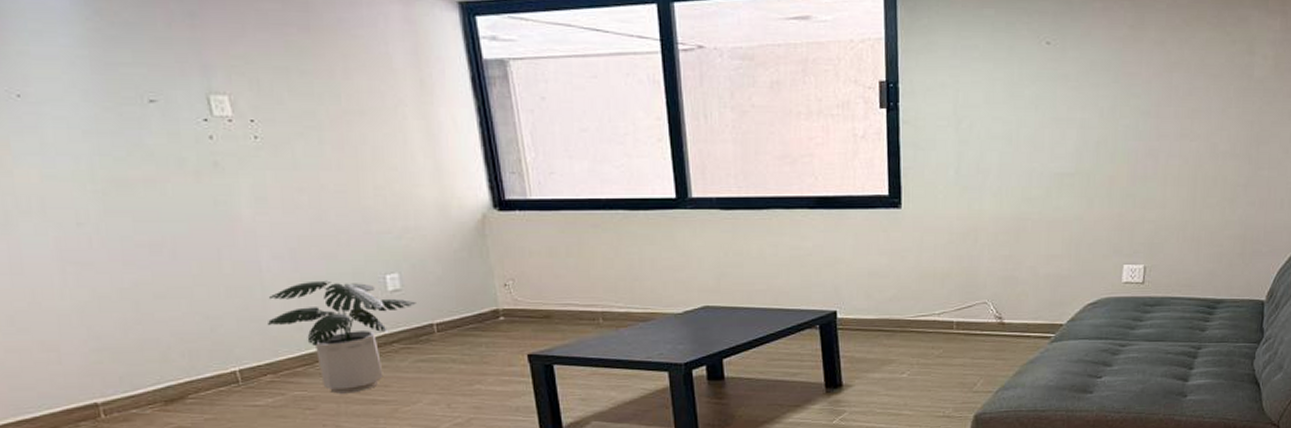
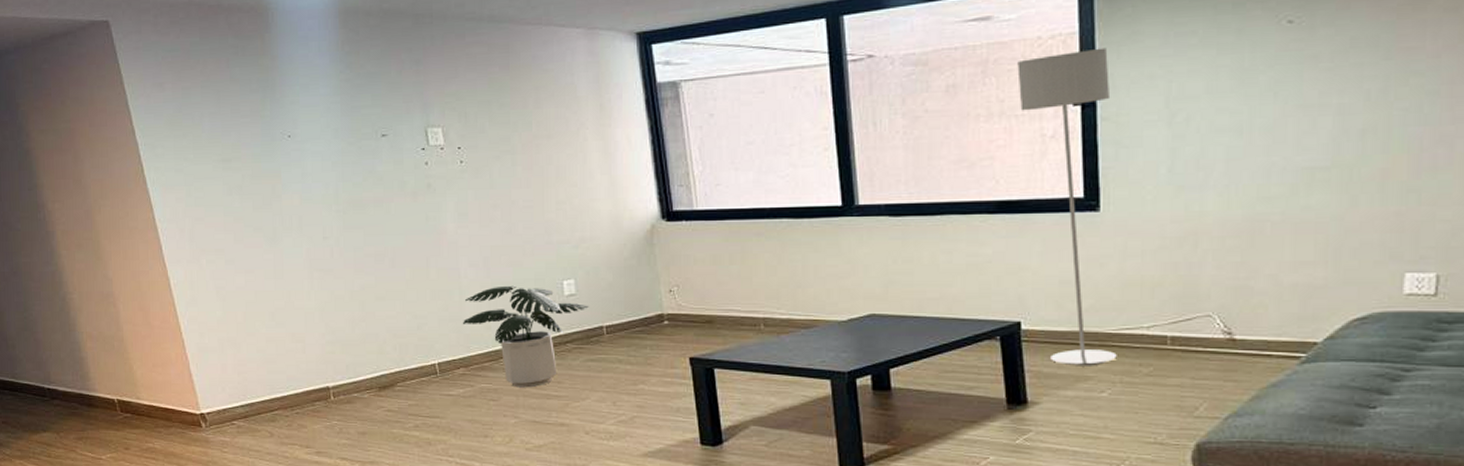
floor lamp: none [833,55,914,351] -> present [1017,47,1117,366]

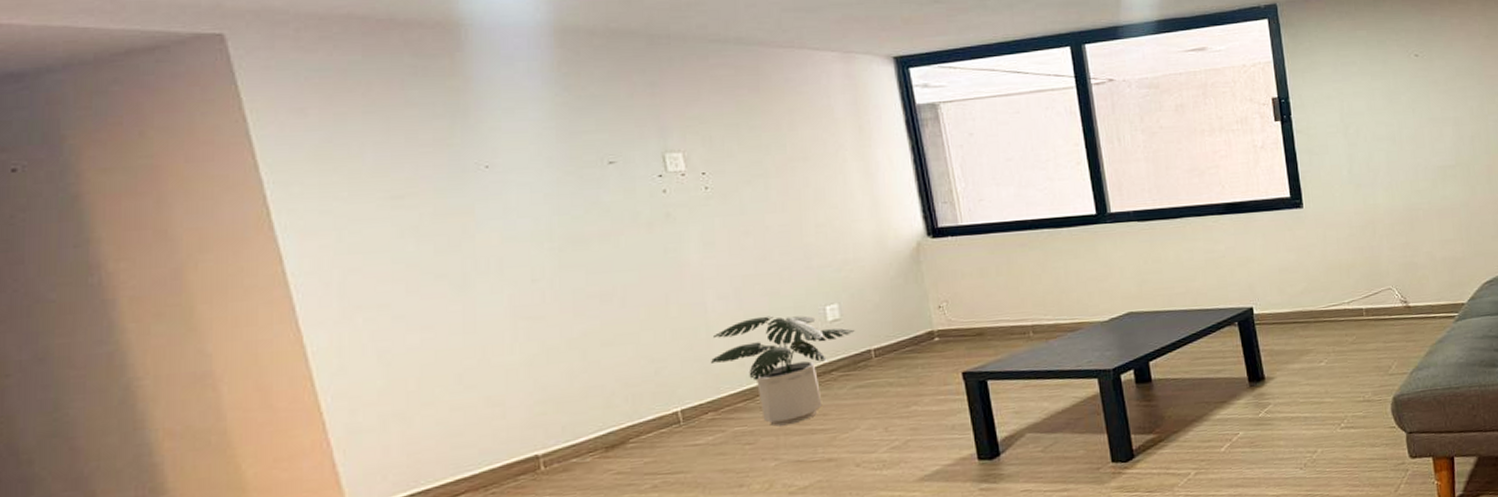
floor lamp: present [1017,47,1117,366] -> none [1229,74,1328,343]

